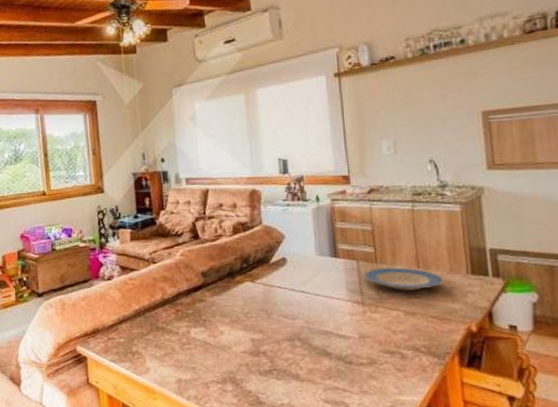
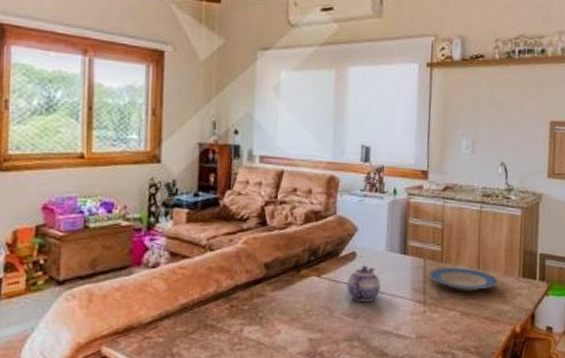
teapot: none [281,269,315,304] -> present [347,265,381,302]

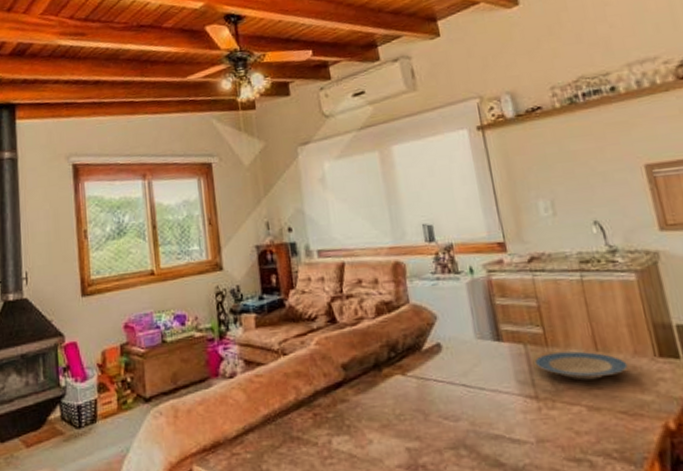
teapot: present [347,265,381,302] -> none [437,357,479,401]

